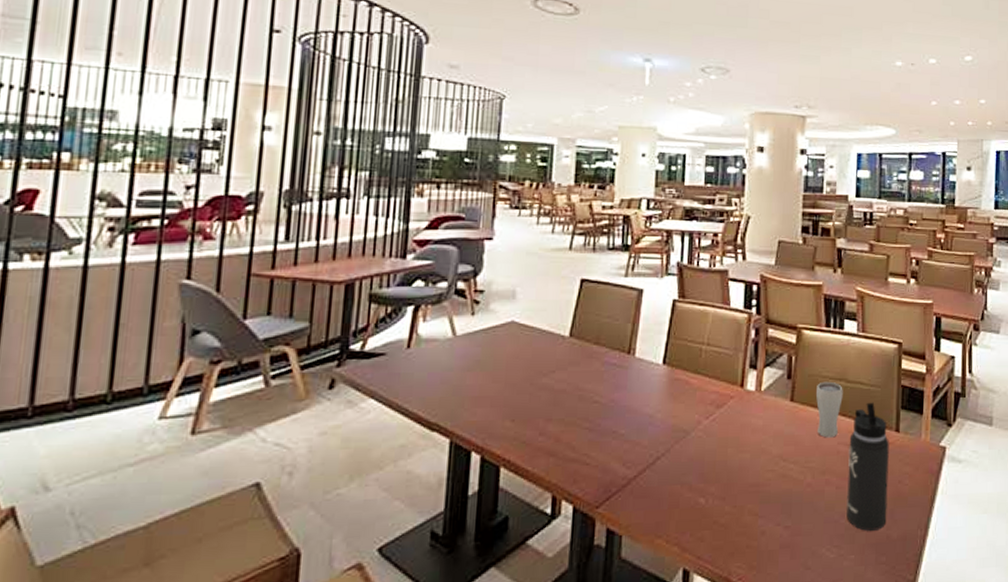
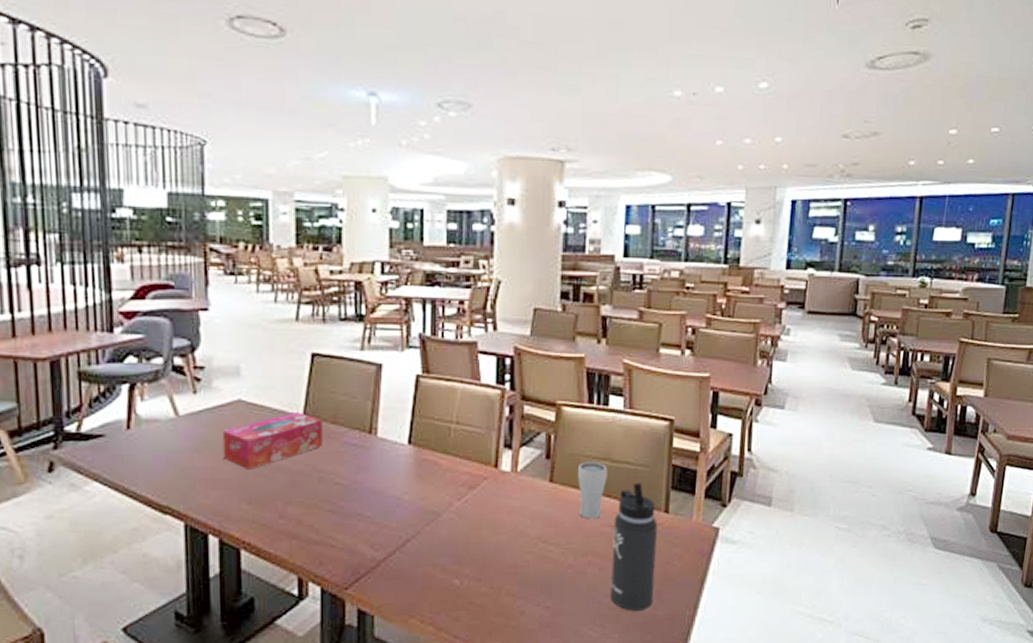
tissue box: none [492,332,586,388] -> present [222,411,323,470]

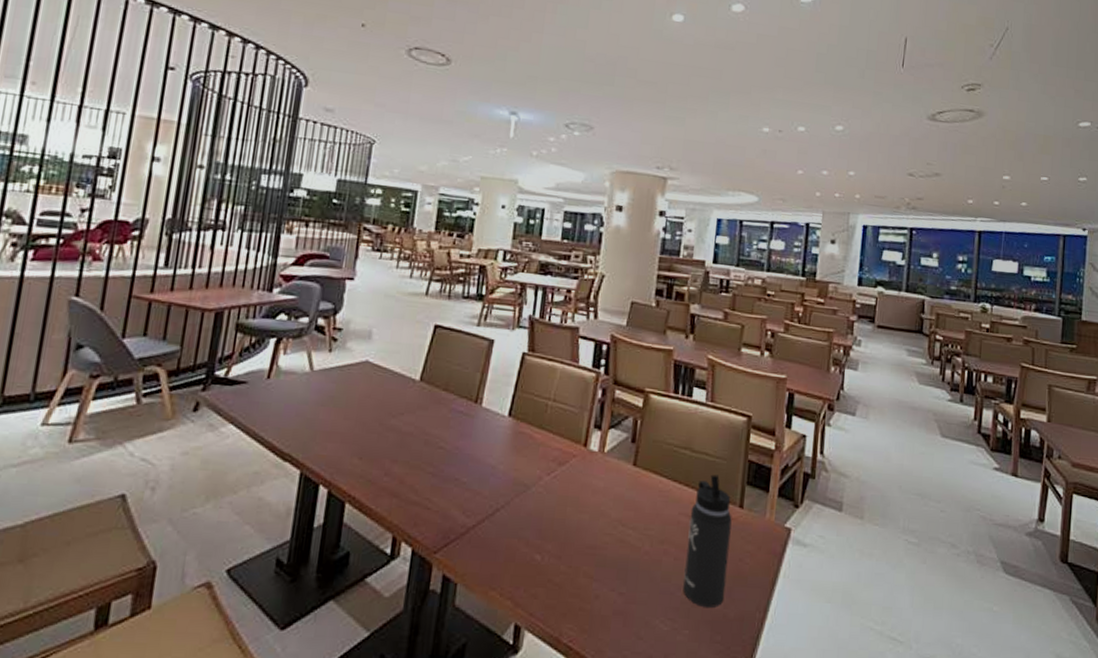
tissue box: present [222,411,323,470] -> none [344,376,436,427]
drinking glass: present [577,461,608,519] -> none [659,448,688,507]

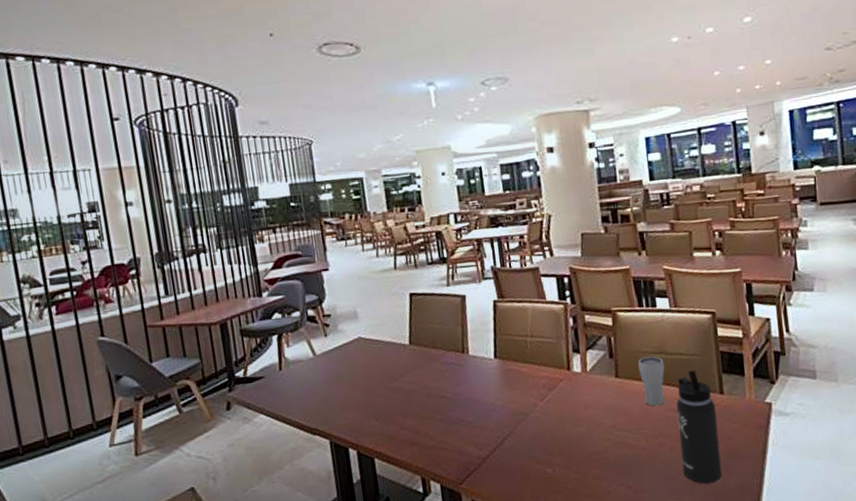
drinking glass: none [659,448,688,507] -> present [638,355,665,406]

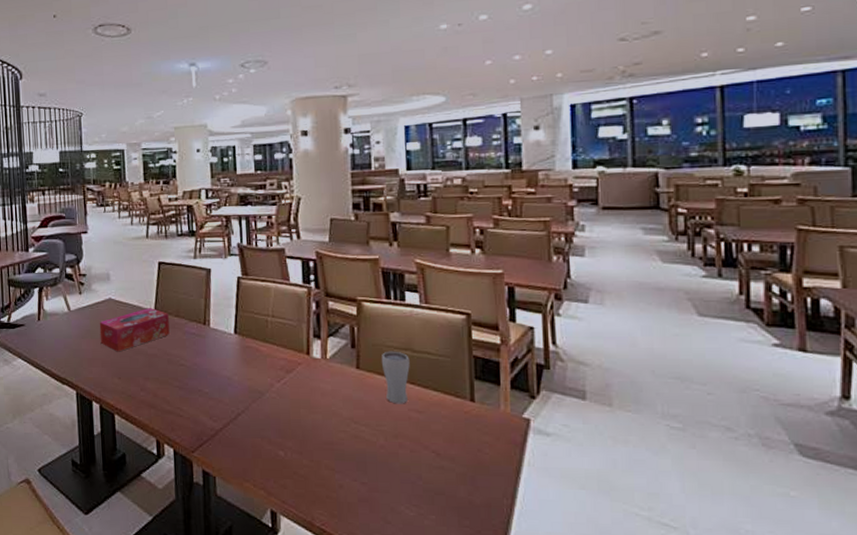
tissue box: none [349,341,427,393] -> present [99,307,170,352]
thermos bottle: present [676,370,722,484] -> none [420,372,468,495]

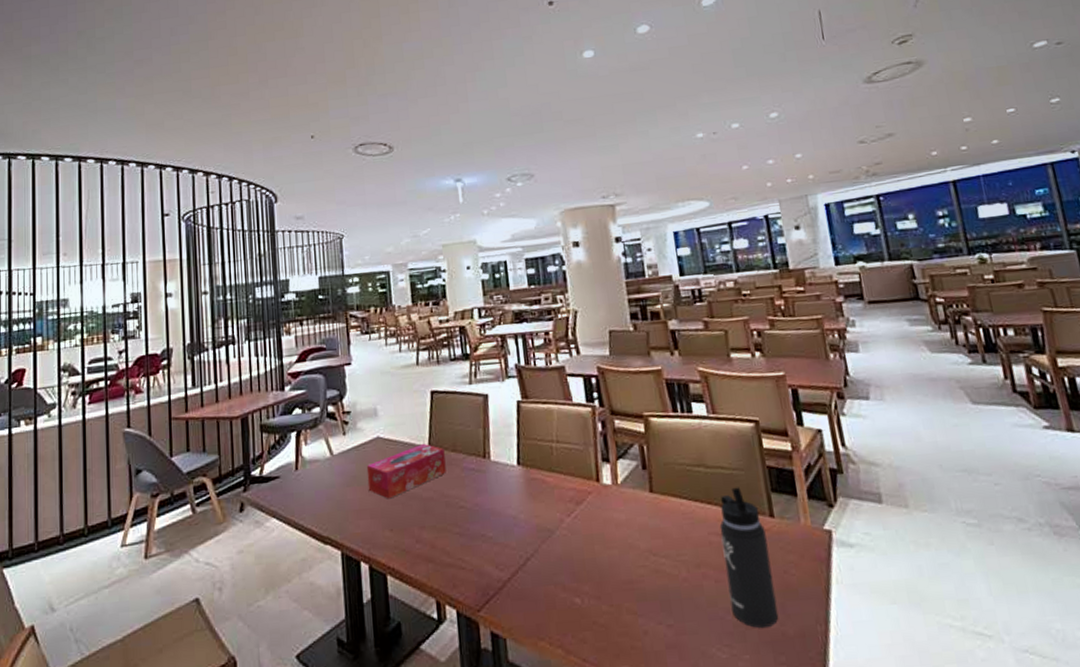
drinking glass: present [381,351,410,404] -> none [674,468,706,528]
thermos bottle: none [420,372,468,495] -> present [719,487,779,628]

